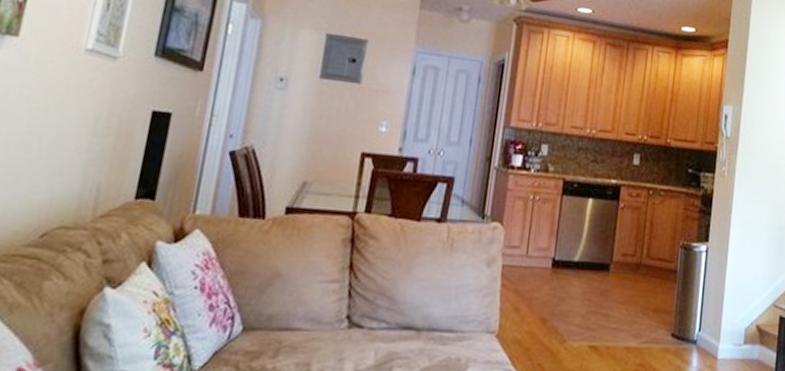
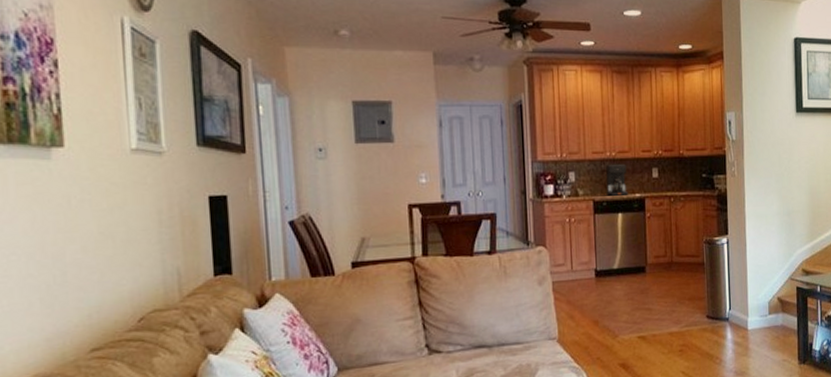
coffee maker: none [579,143,606,181] -> present [605,164,629,197]

